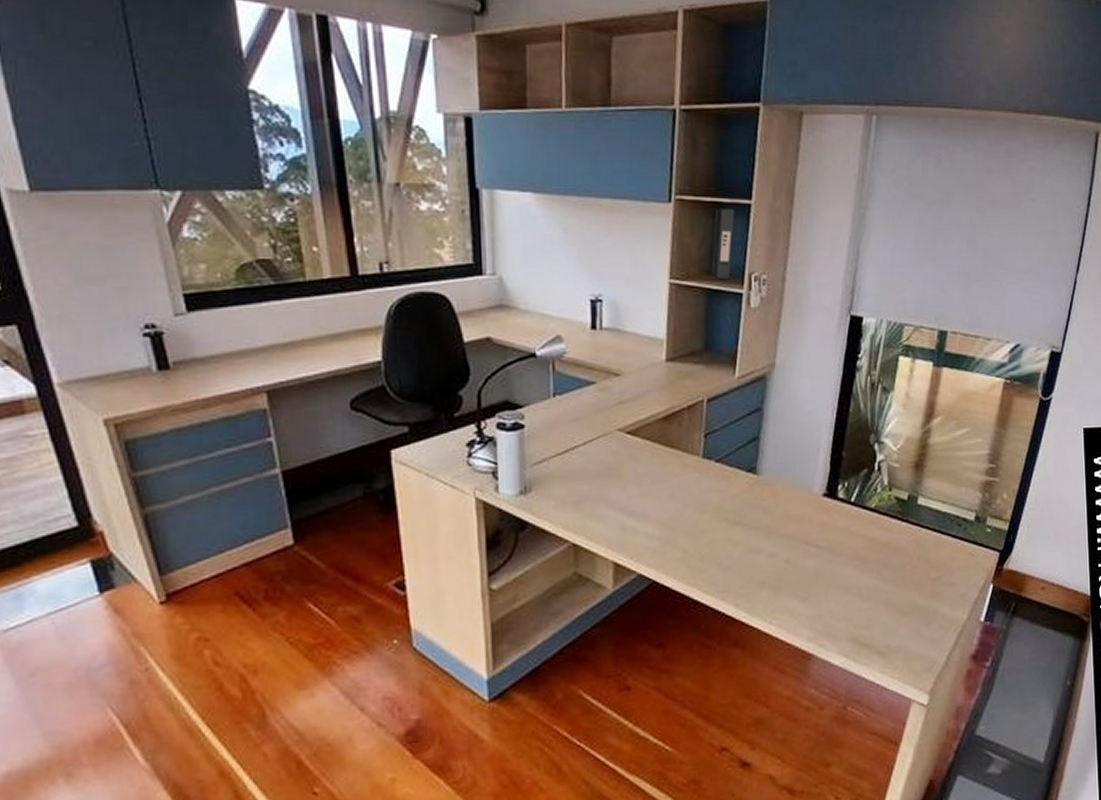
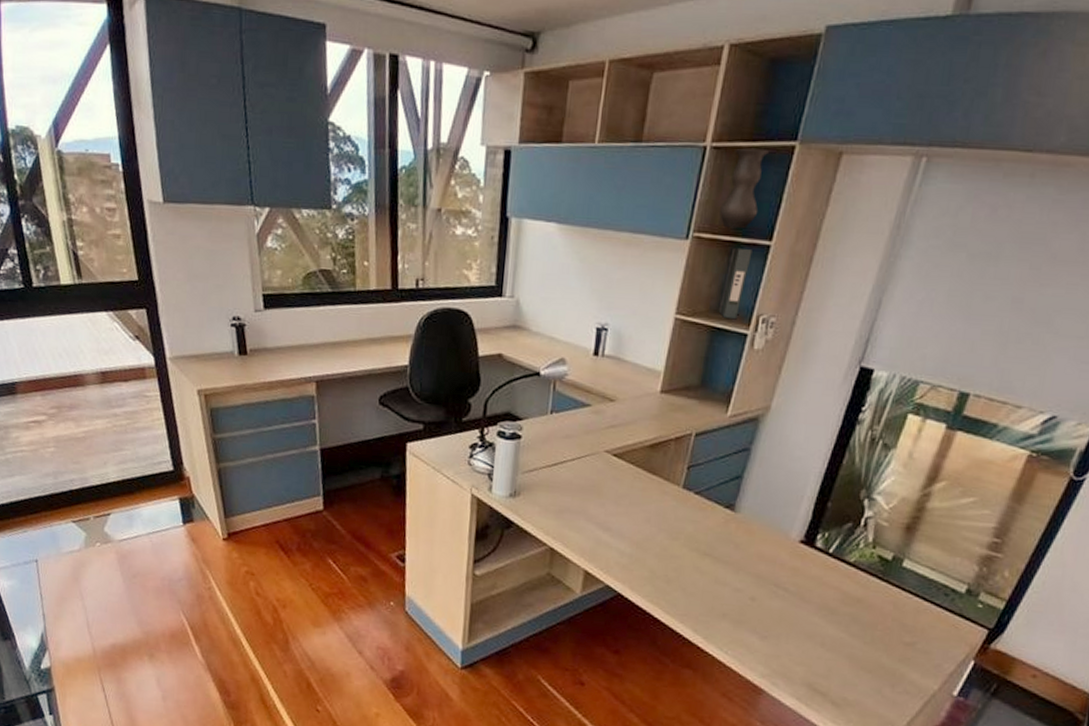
vase: none [698,110,735,190] -> present [719,148,769,229]

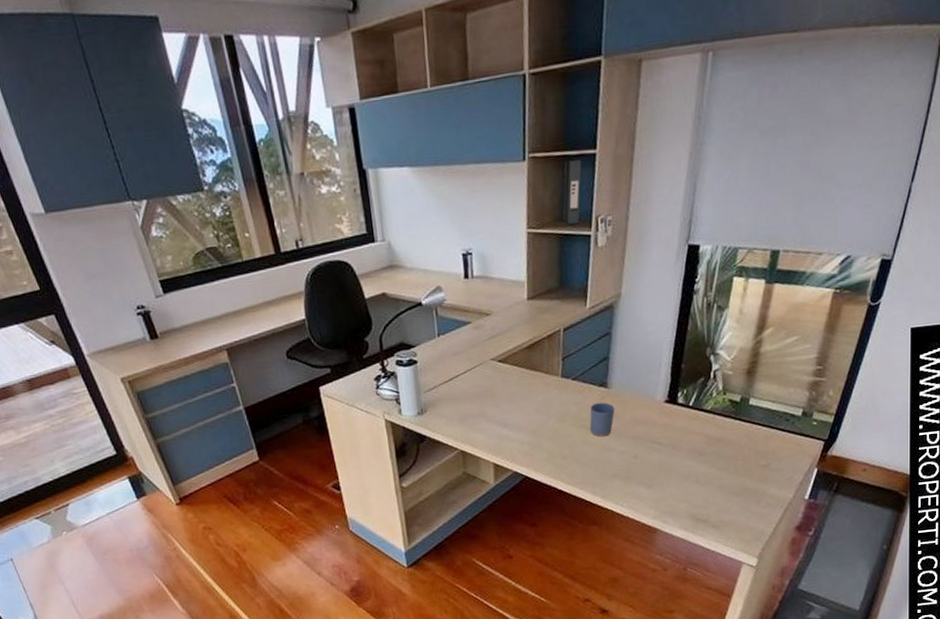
mug: none [705,525,739,568] -> present [590,402,615,437]
vase: present [719,148,769,229] -> none [547,68,580,145]

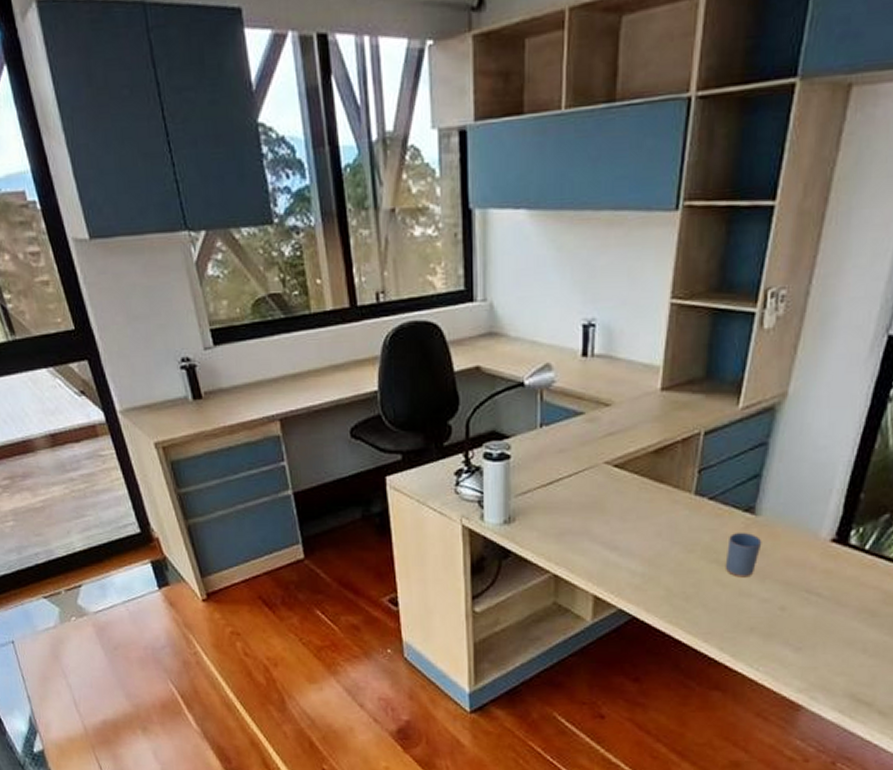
binder: present [563,160,582,225] -> none [721,212,754,298]

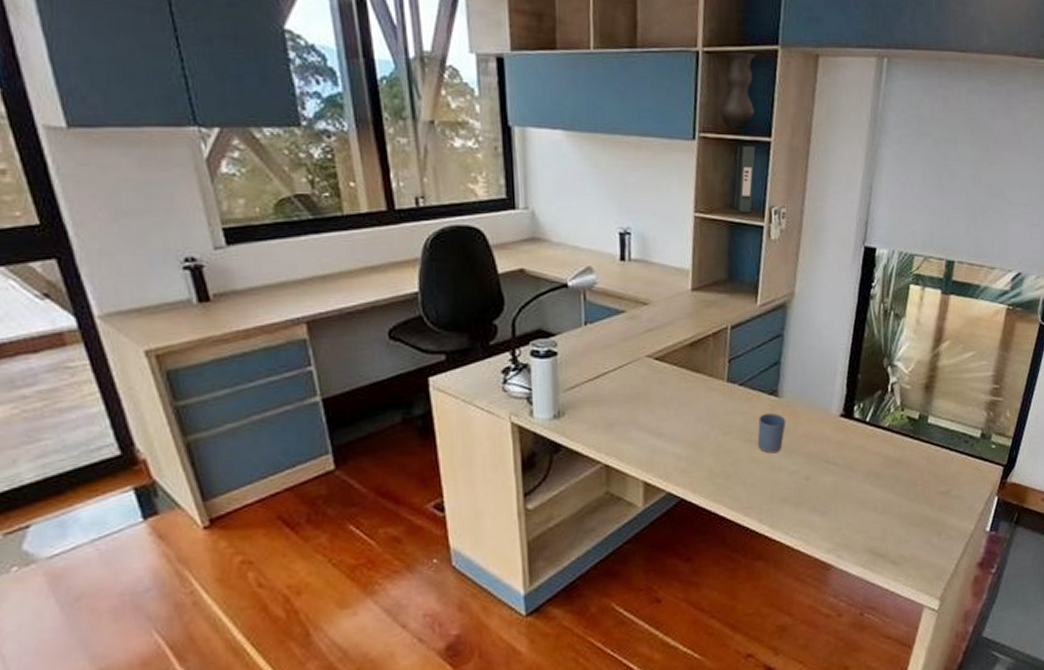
vase: none [713,91,764,192] -> present [720,52,755,128]
binder: none [721,212,754,298] -> present [734,145,756,214]

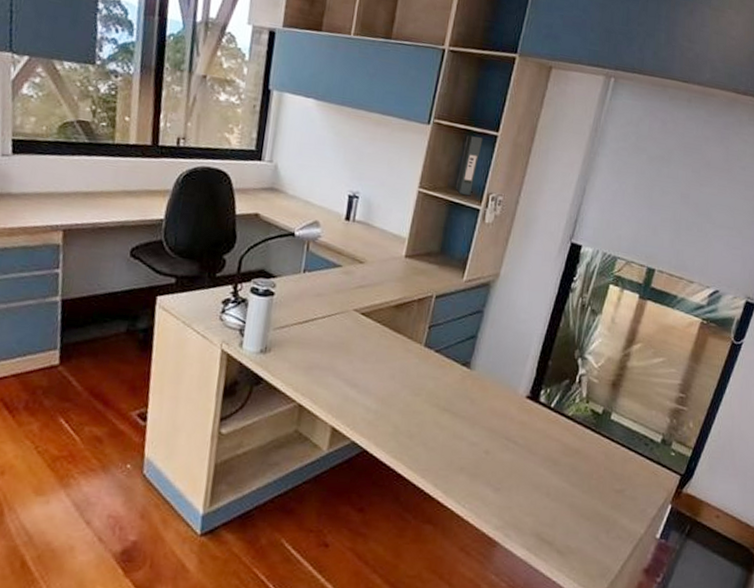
vase: present [720,52,755,128] -> none [456,54,495,121]
mug: present [758,413,786,454] -> none [444,382,474,422]

